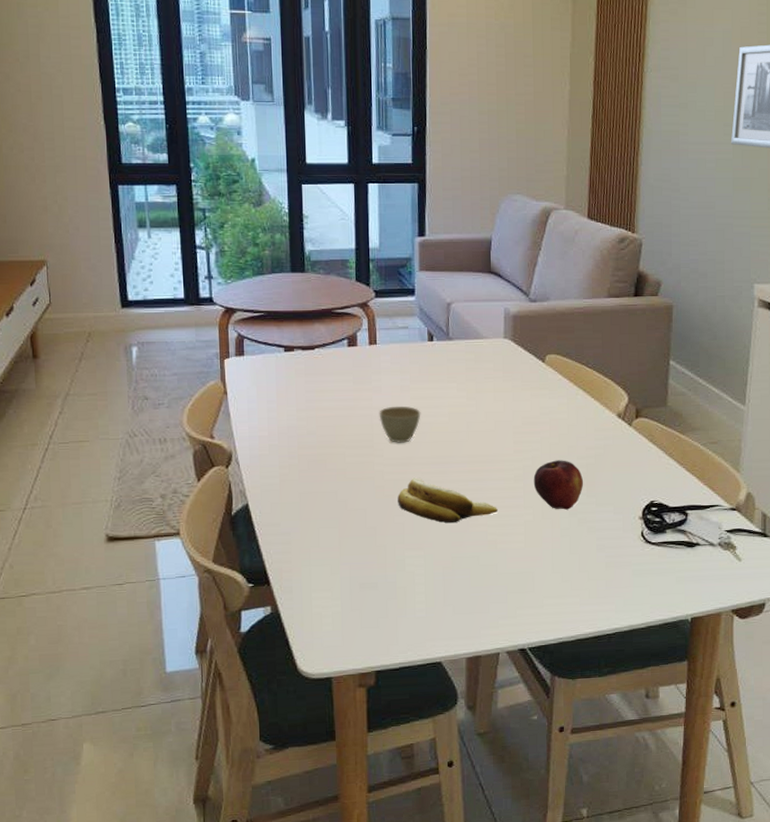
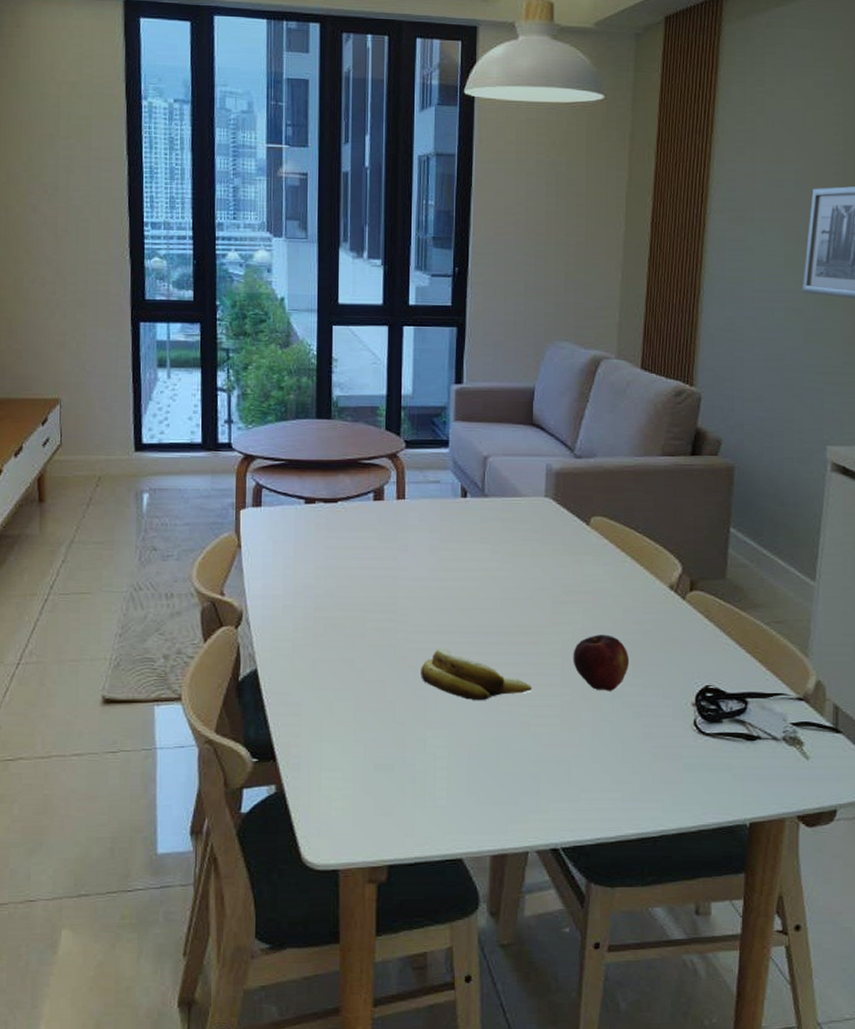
cup: present [379,406,421,443] -> none [404,567,451,609]

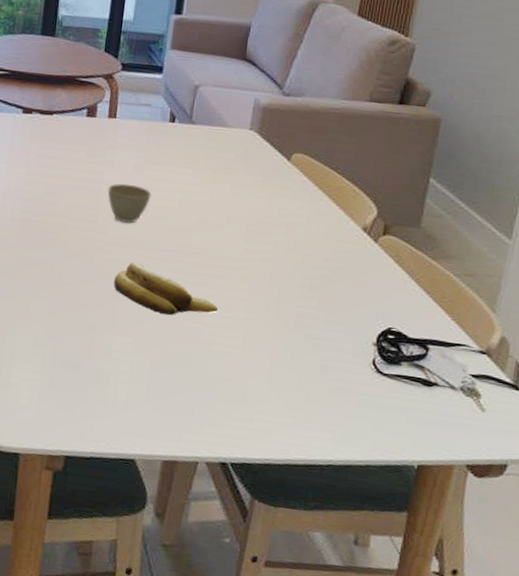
cup: none [404,567,451,609] -> present [107,183,152,224]
fruit: present [573,634,630,691] -> none [260,266,316,322]

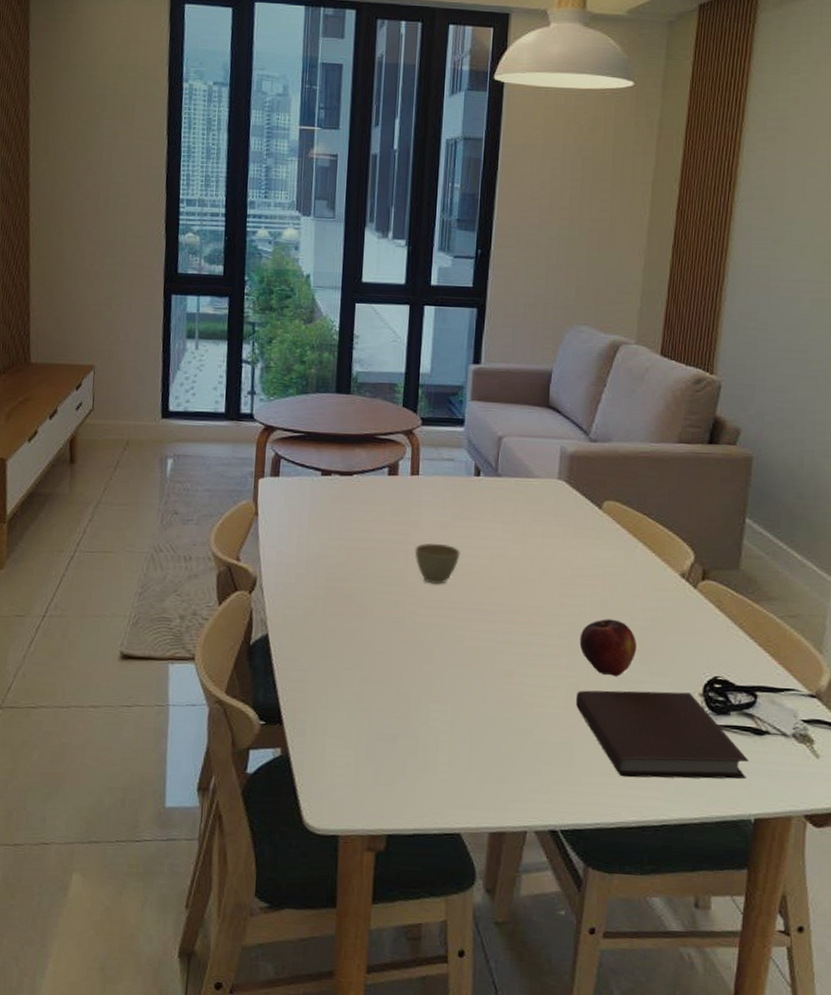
banana: present [114,260,219,315] -> none [427,623,538,678]
notebook: none [252,332,416,427] -> present [575,690,748,779]
fruit: none [260,266,316,322] -> present [579,619,637,676]

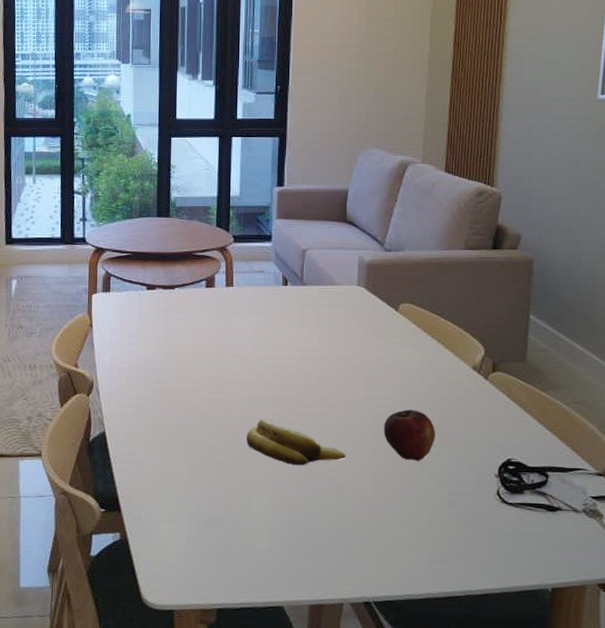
cup: present [414,543,461,584] -> none [232,346,273,383]
banana: none [427,623,538,678] -> present [246,417,347,466]
notebook: present [575,690,748,779] -> none [382,473,543,553]

